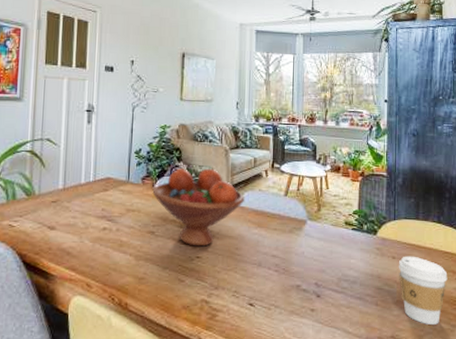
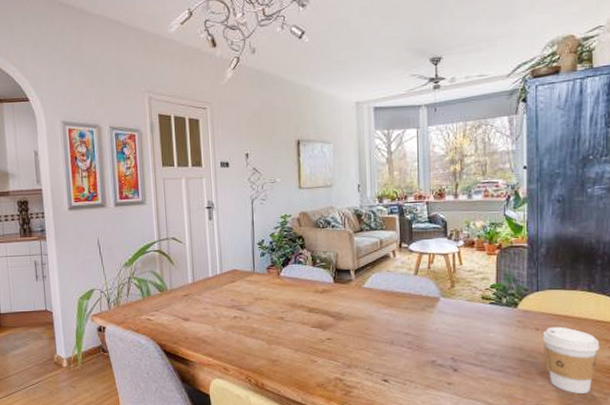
fruit bowl: present [152,168,244,247] -> none [278,253,372,329]

